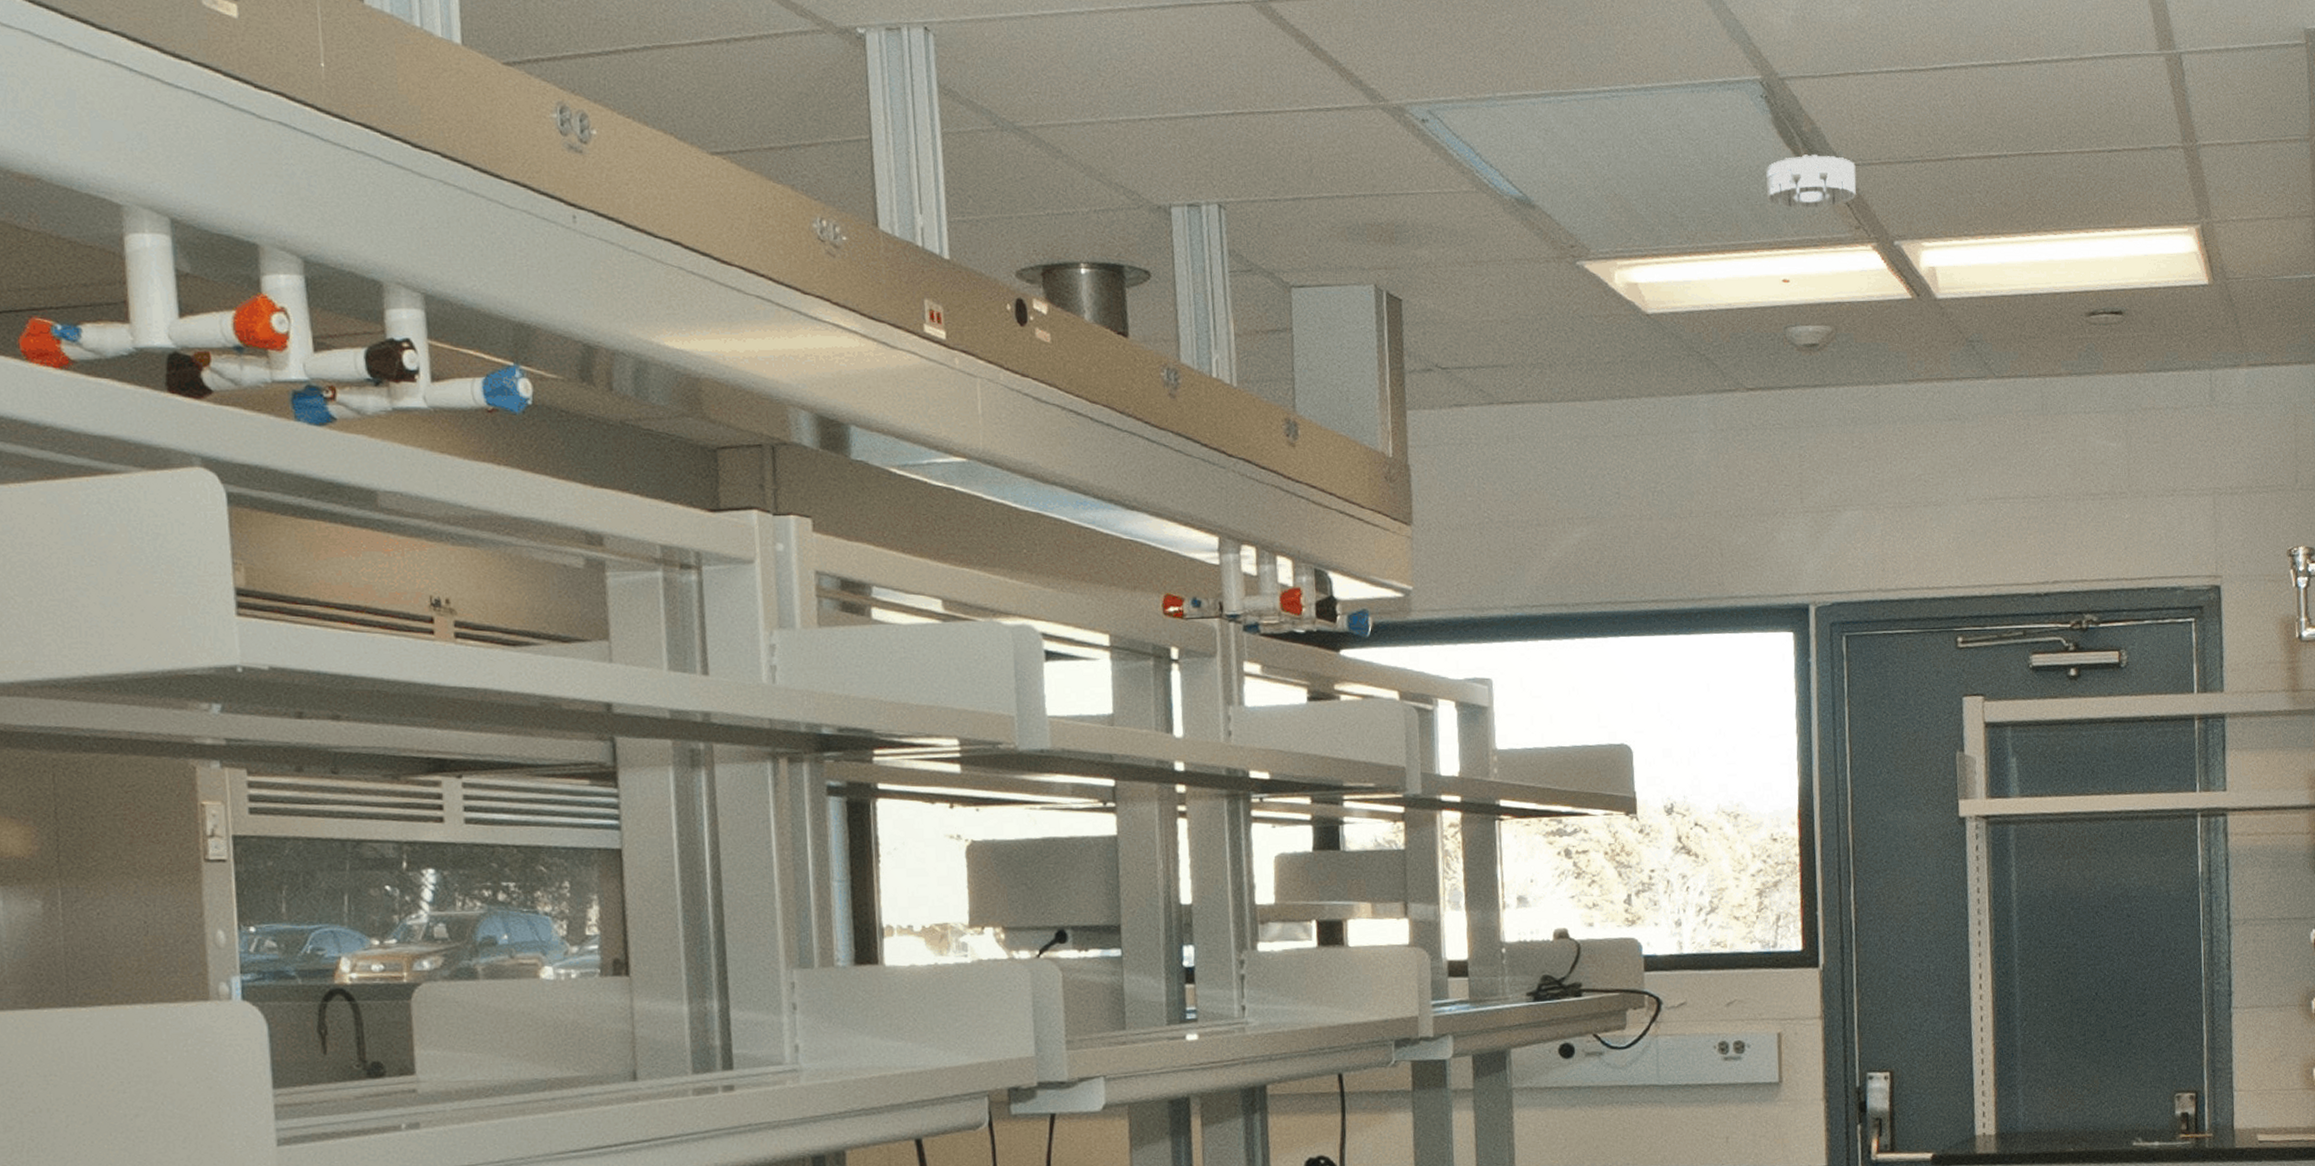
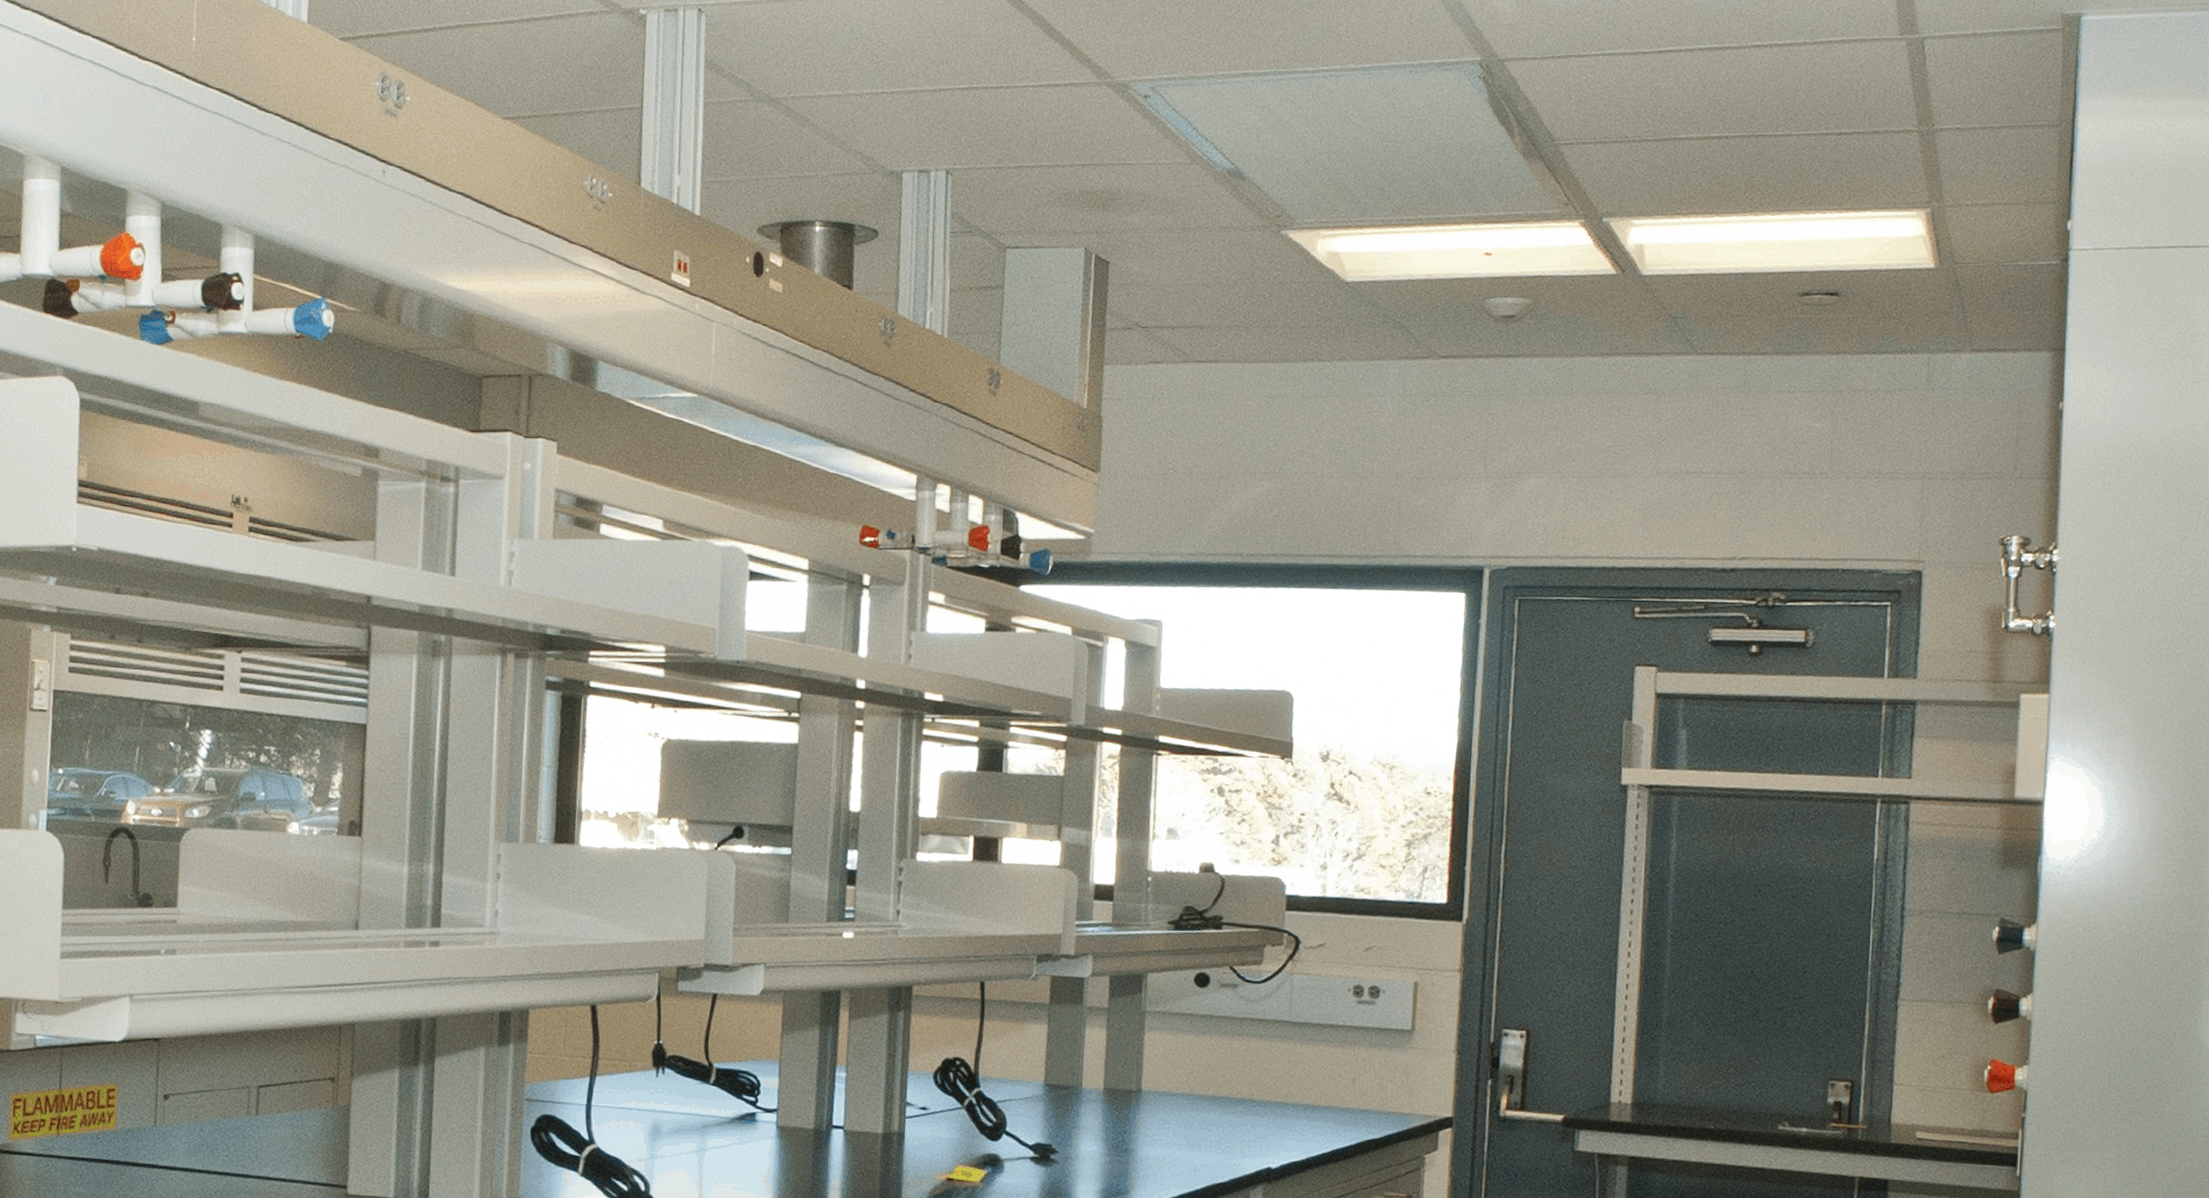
smoke detector: present [1766,154,1856,208] -> none [1476,133,1569,185]

